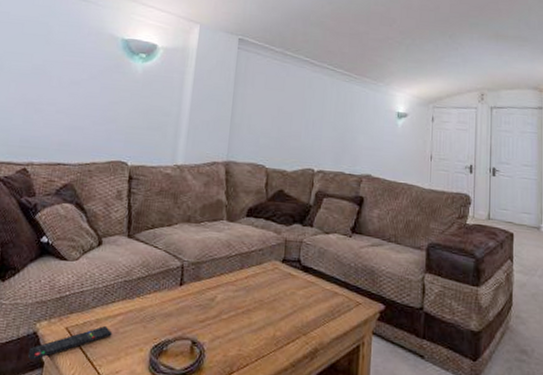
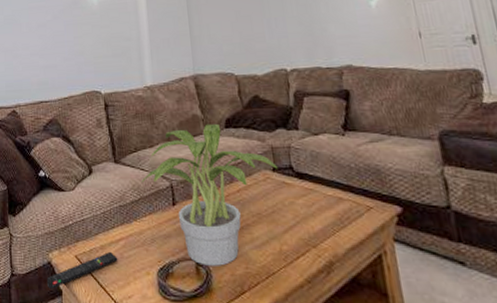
potted plant: none [152,210,288,347] -> present [141,123,278,266]

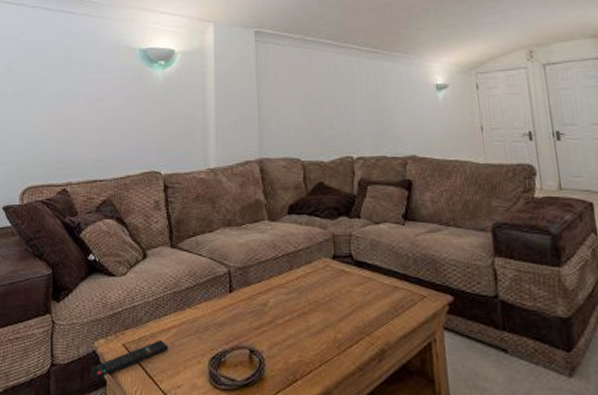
potted plant: present [141,123,278,266] -> none [198,209,338,354]

